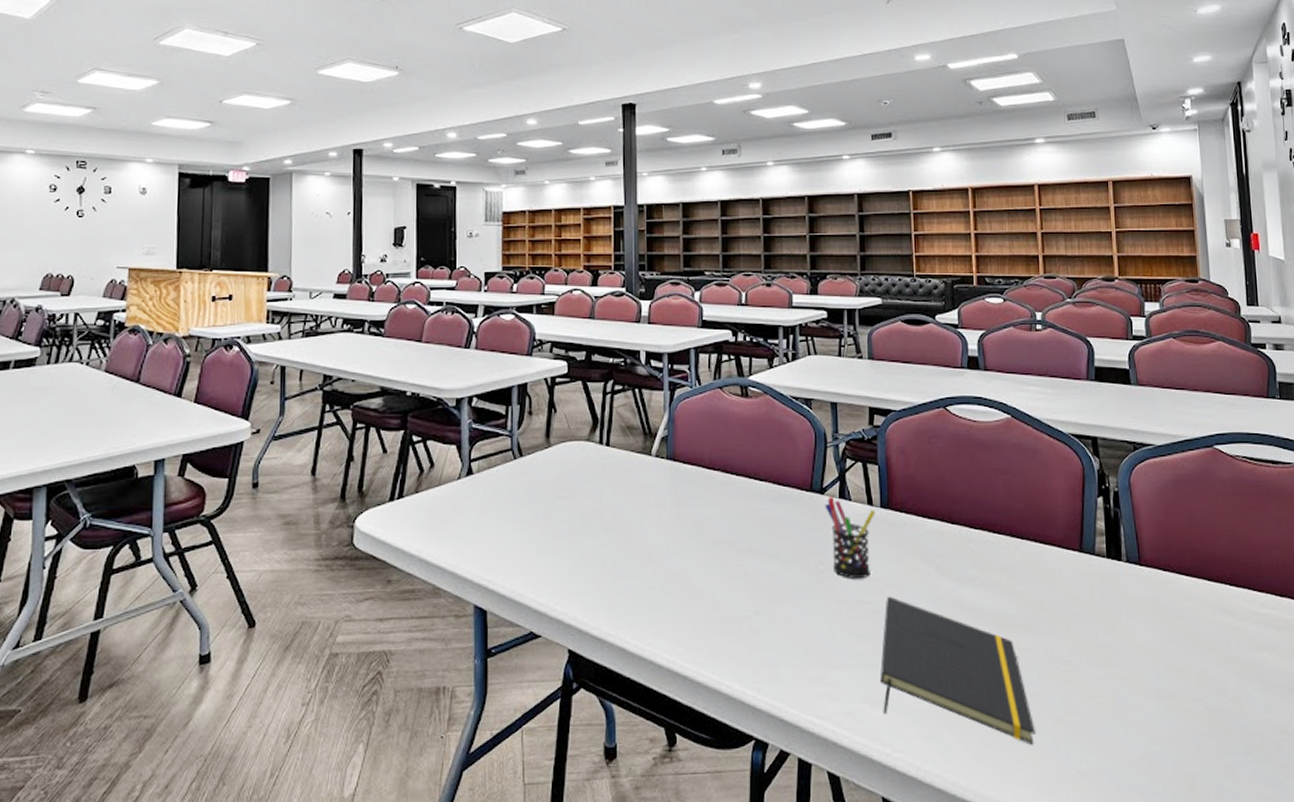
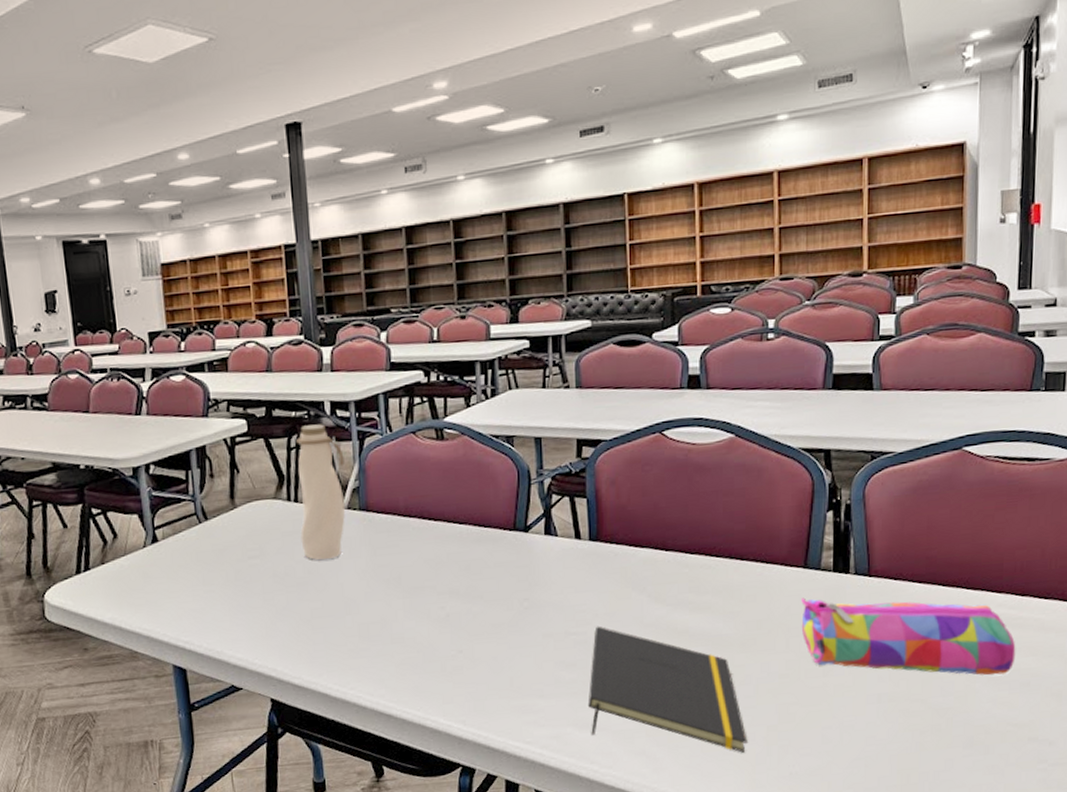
water bottle: none [610,372,655,507] -> present [296,424,345,561]
pen holder: present [824,496,875,578] -> none [529,533,584,612]
pencil case: none [1079,582,1282,678] -> present [801,597,1016,676]

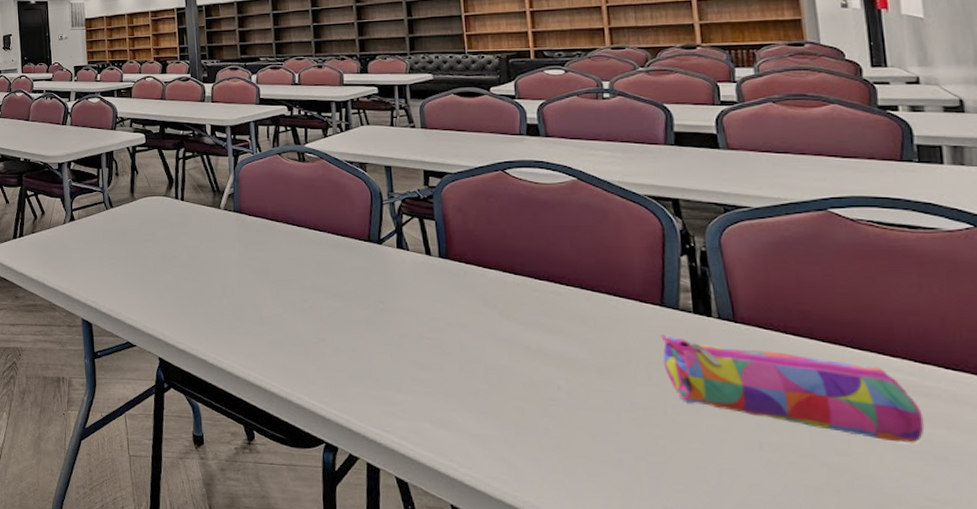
water bottle: present [296,424,345,561] -> none [184,142,222,249]
notepad: present [587,626,747,753] -> none [444,334,614,477]

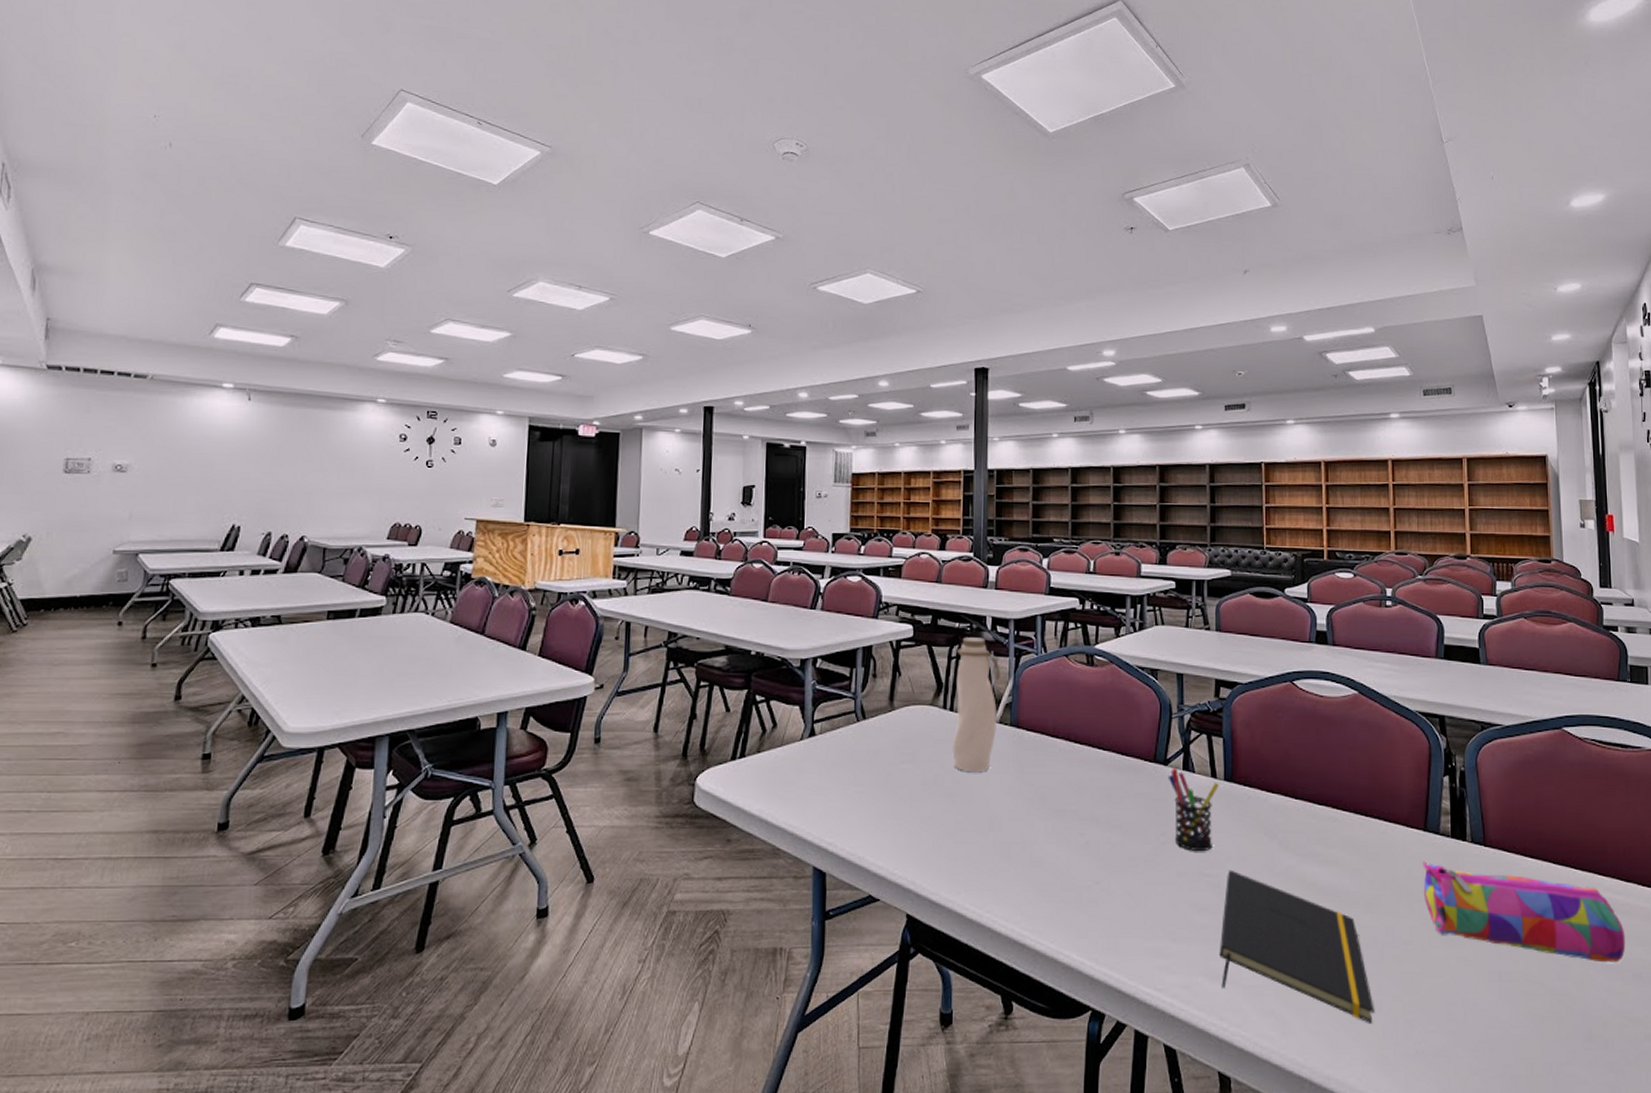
water bottle: none [184,142,222,249] -> present [952,637,1000,773]
pen holder: none [382,246,434,317] -> present [1168,767,1219,851]
notepad: none [444,334,614,477] -> present [1219,869,1374,1023]

